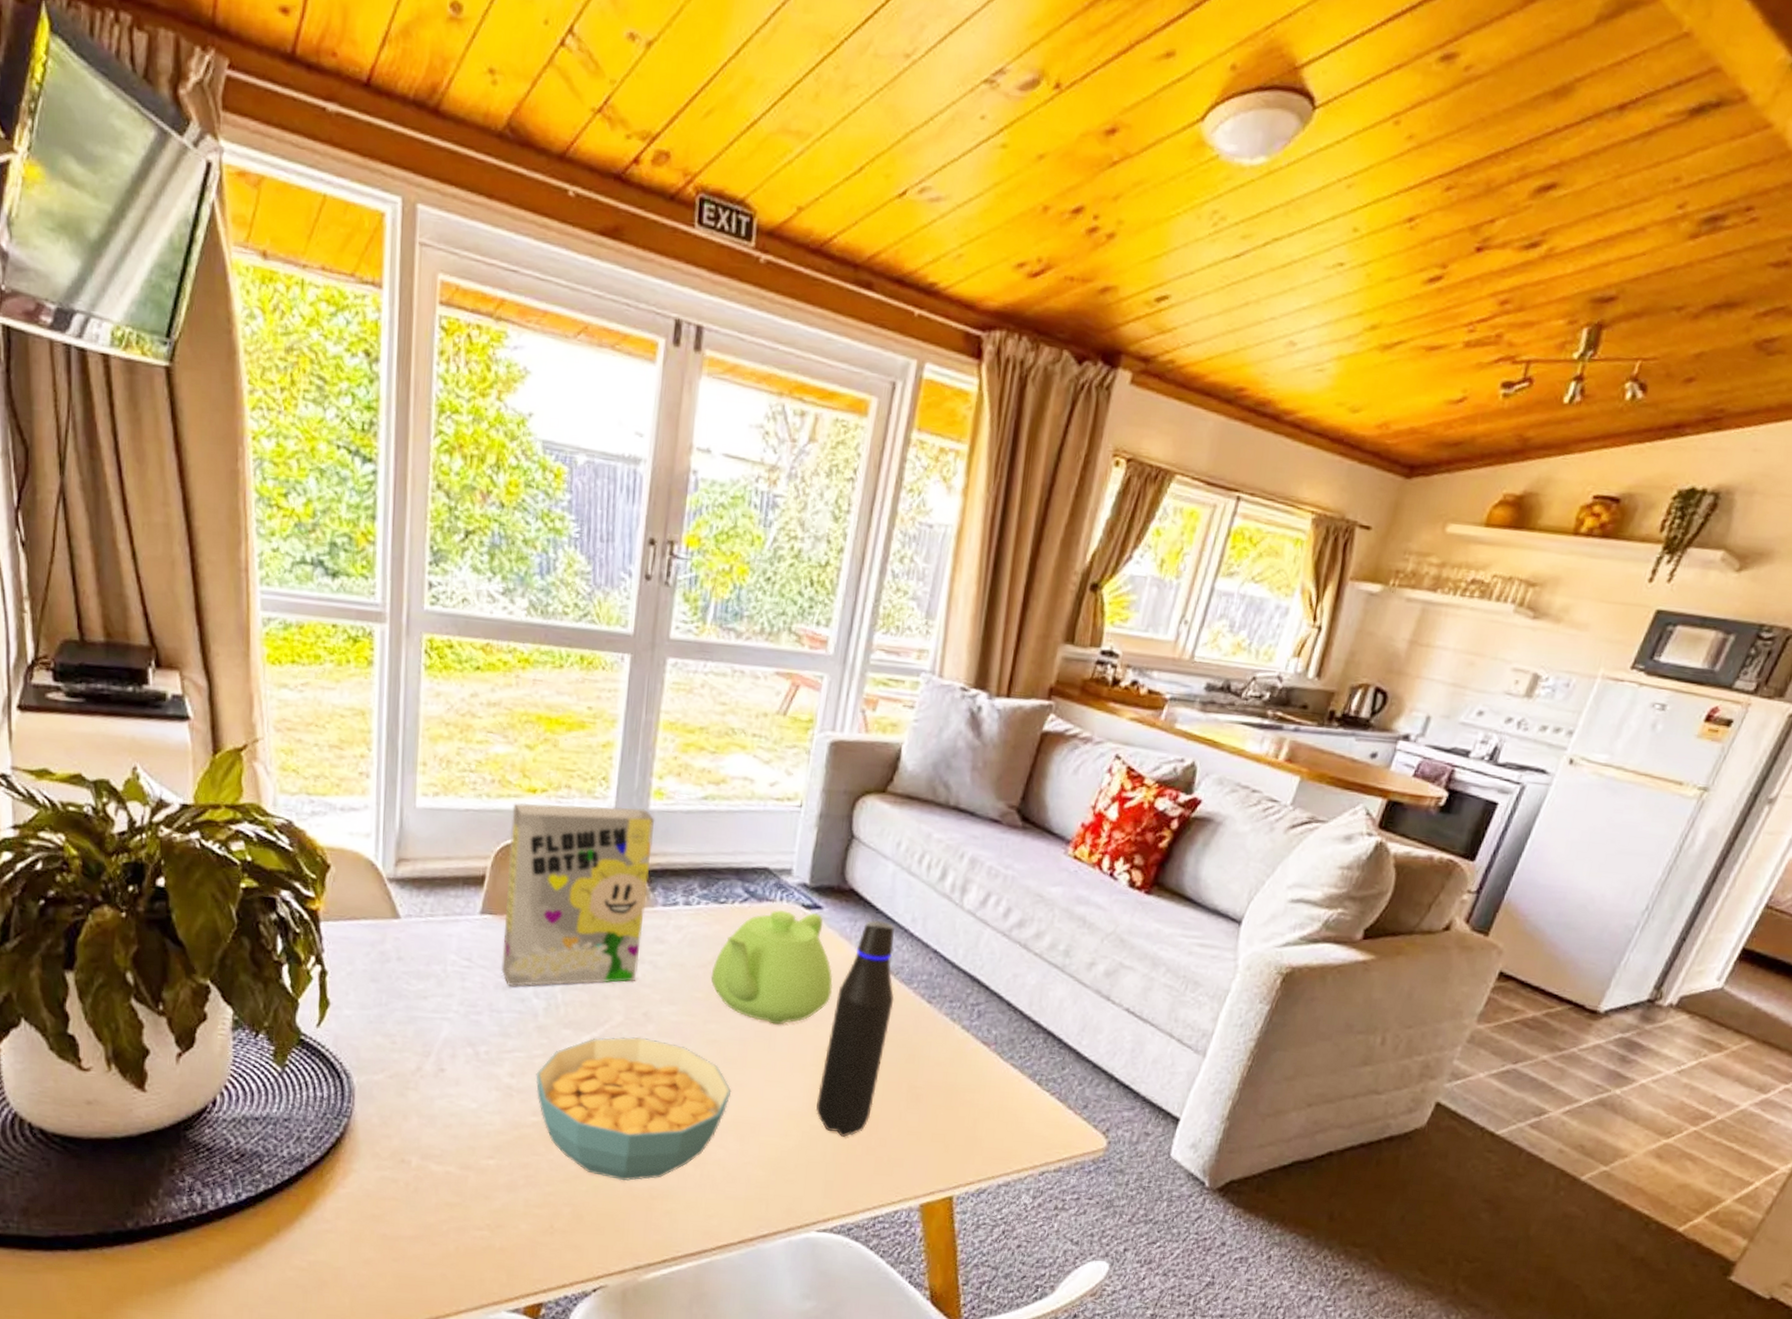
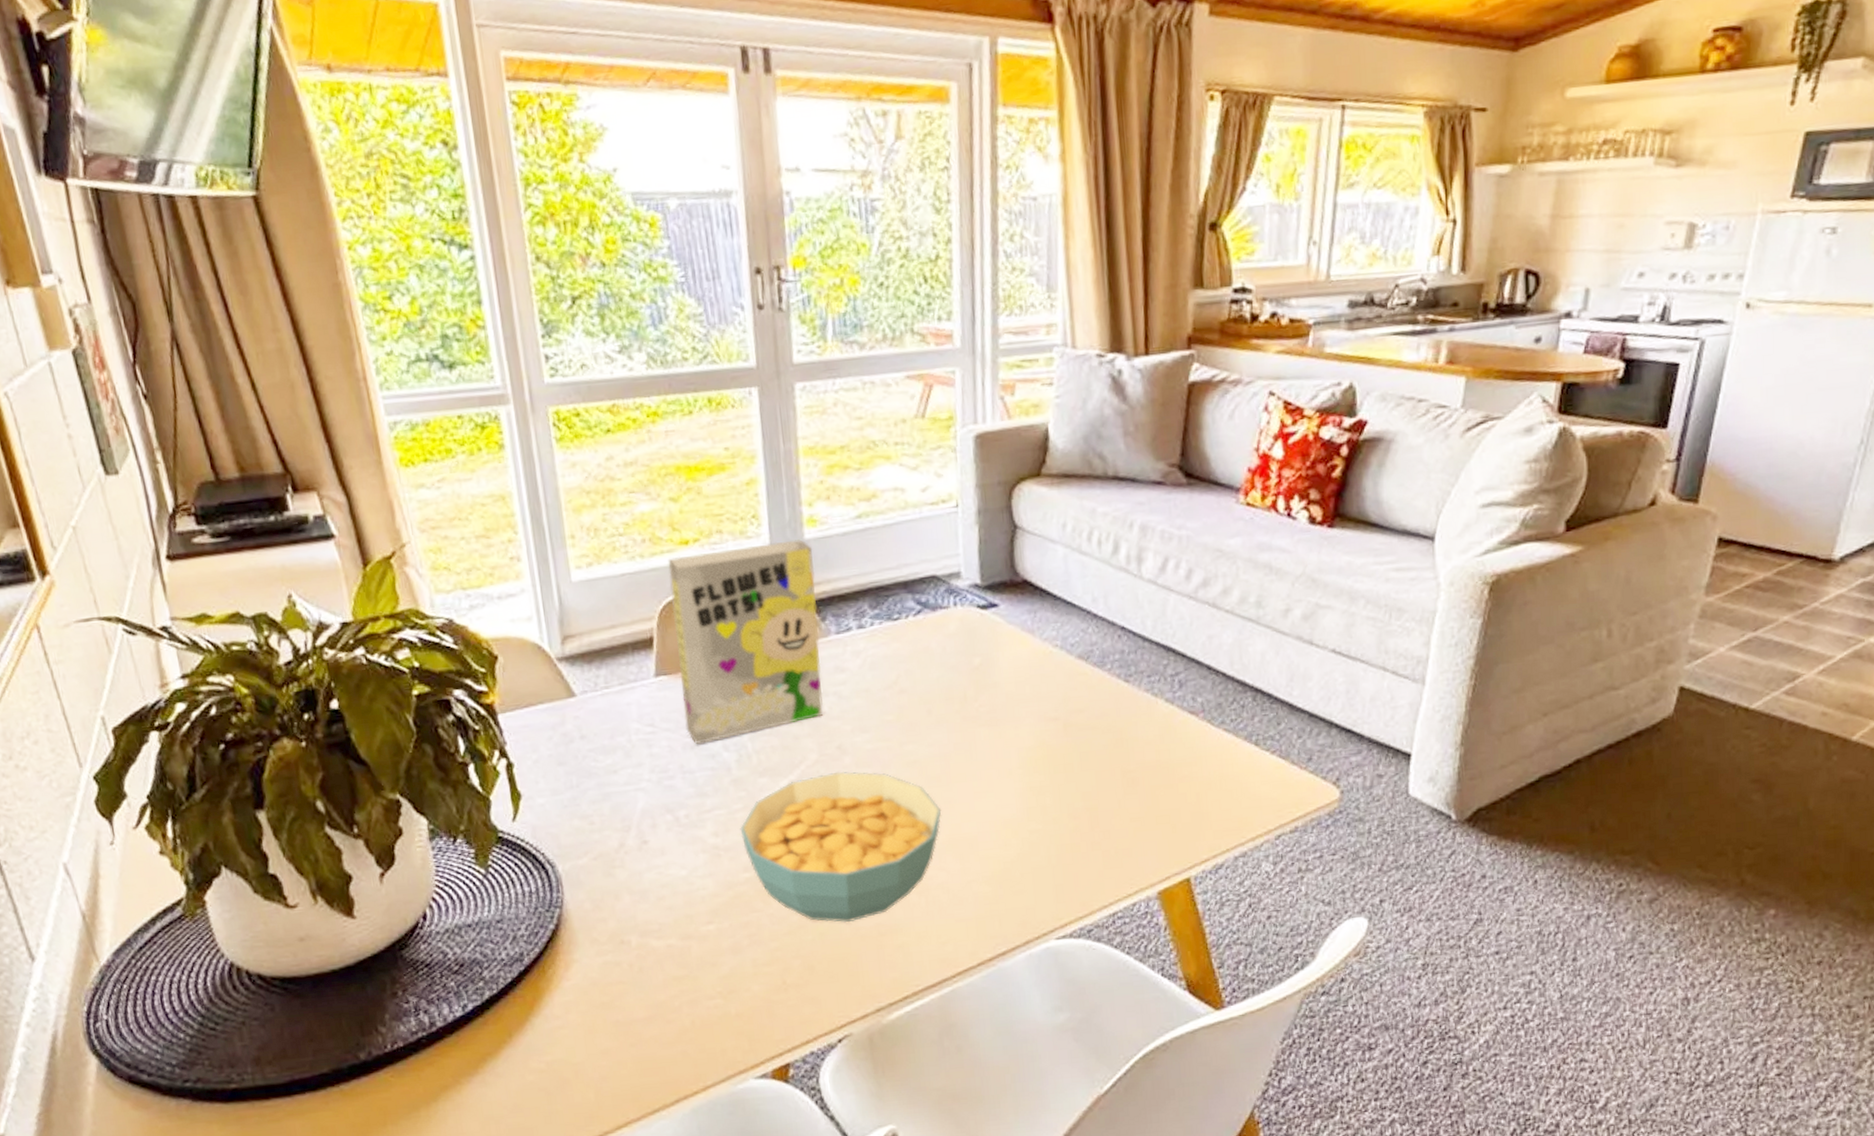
teapot: present [710,909,833,1025] -> none [898,612,1025,734]
water bottle: present [815,919,895,1137] -> none [1030,606,1091,836]

